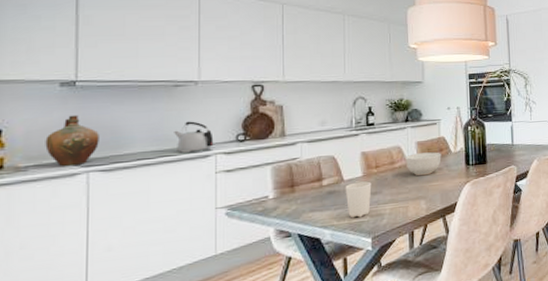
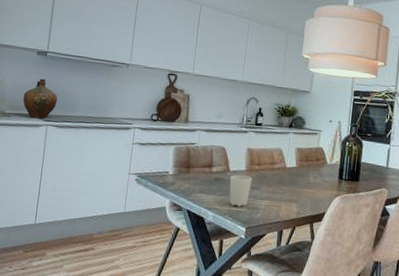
kettle: present [174,121,214,153] -> none [107,97,135,124]
bowl: present [405,152,442,176] -> none [284,158,318,181]

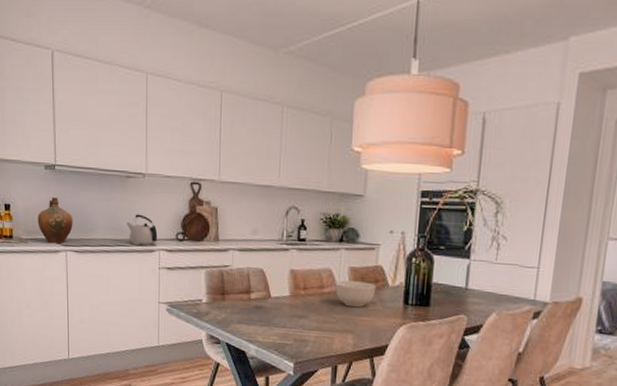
kettle: none [107,97,135,124] -> present [127,214,158,245]
cup: present [229,174,253,207] -> none [271,301,298,339]
bowl: none [284,158,318,181] -> present [335,280,377,308]

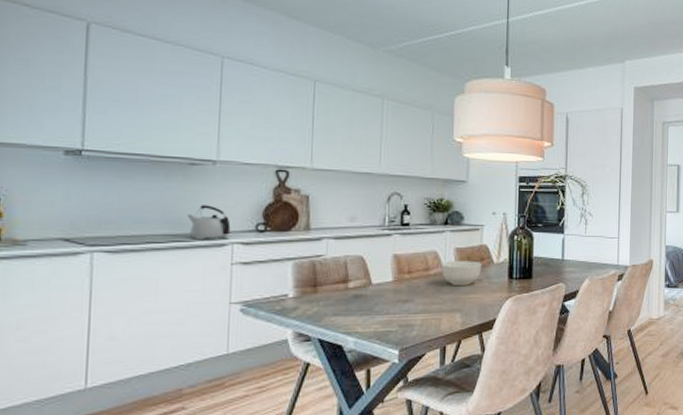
ceramic jug: present [37,197,73,244] -> none [46,187,106,244]

